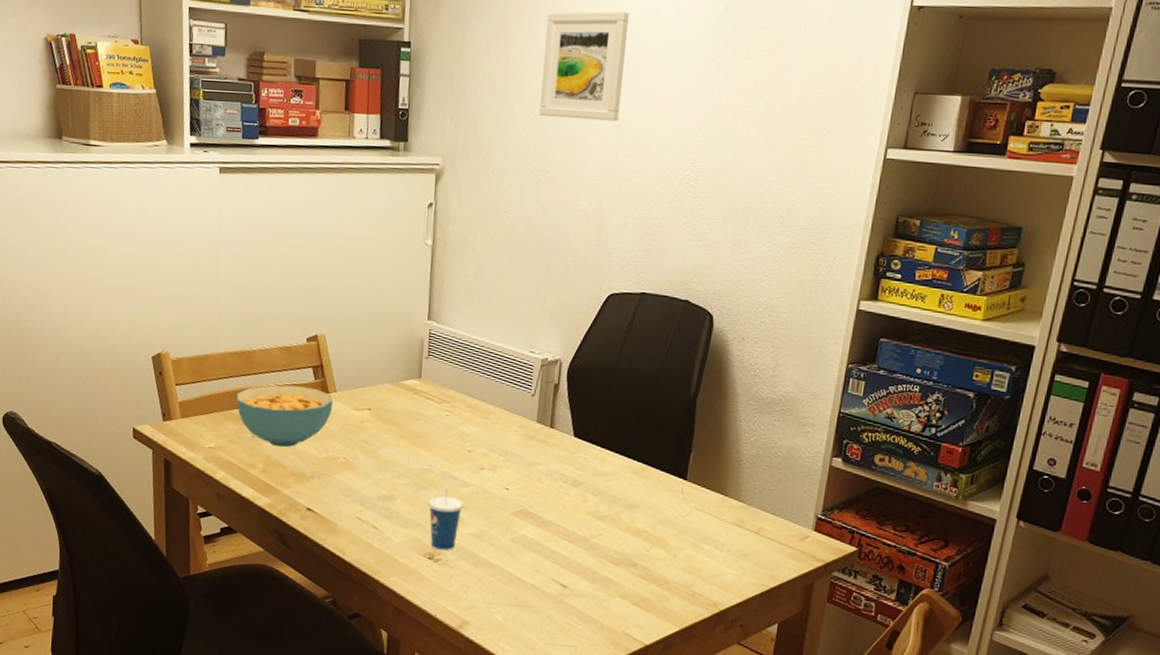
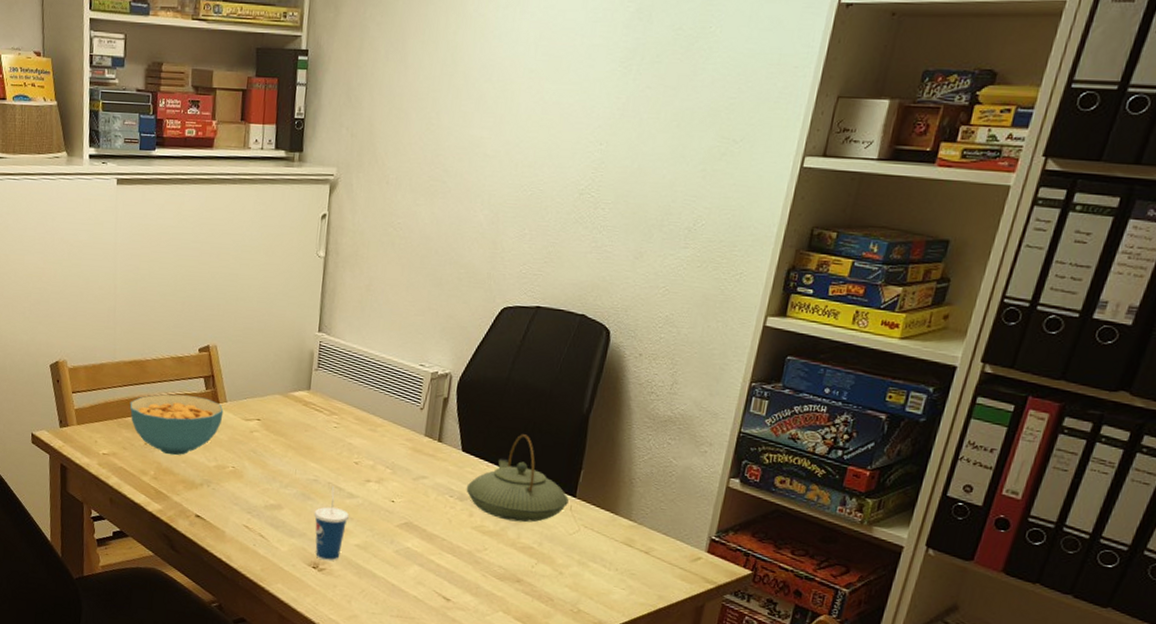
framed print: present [539,11,630,122] -> none [437,14,535,130]
teapot: none [579,418,680,507] -> present [466,434,569,523]

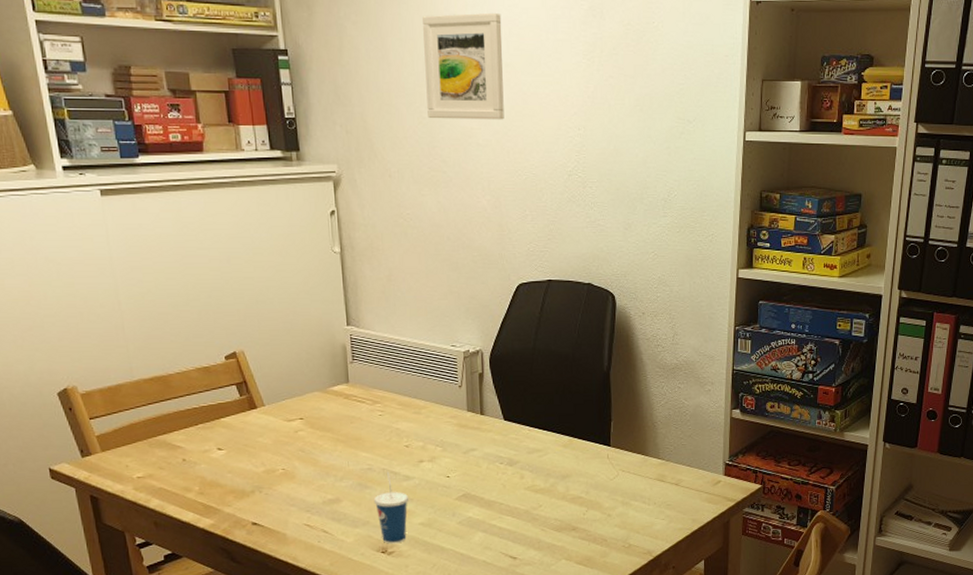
cereal bowl: present [129,394,224,456] -> none [158,404,263,468]
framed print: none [437,14,535,130] -> present [423,12,504,120]
teapot: present [466,434,569,523] -> none [513,397,605,477]

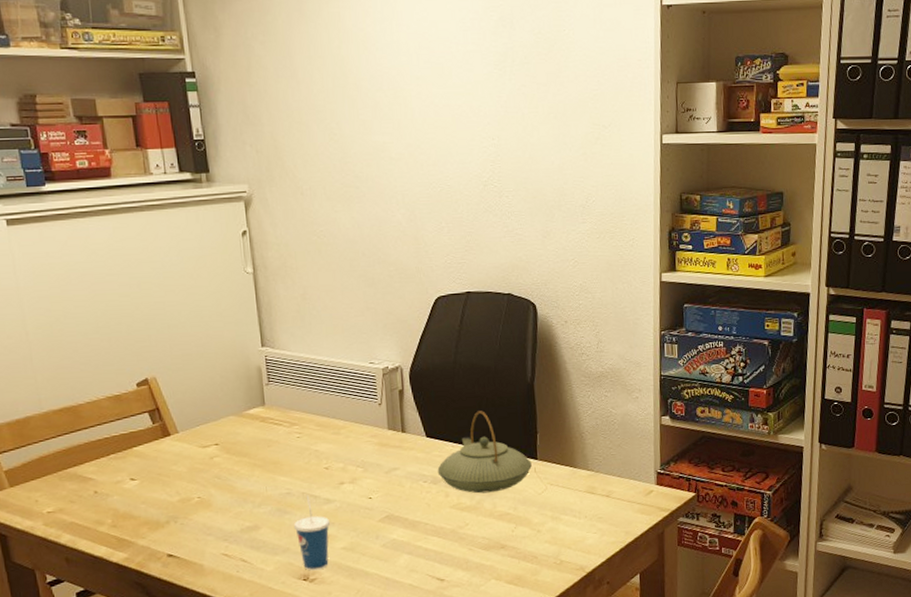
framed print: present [423,12,504,120] -> none [331,27,417,135]
teapot: none [513,397,605,477] -> present [437,411,532,494]

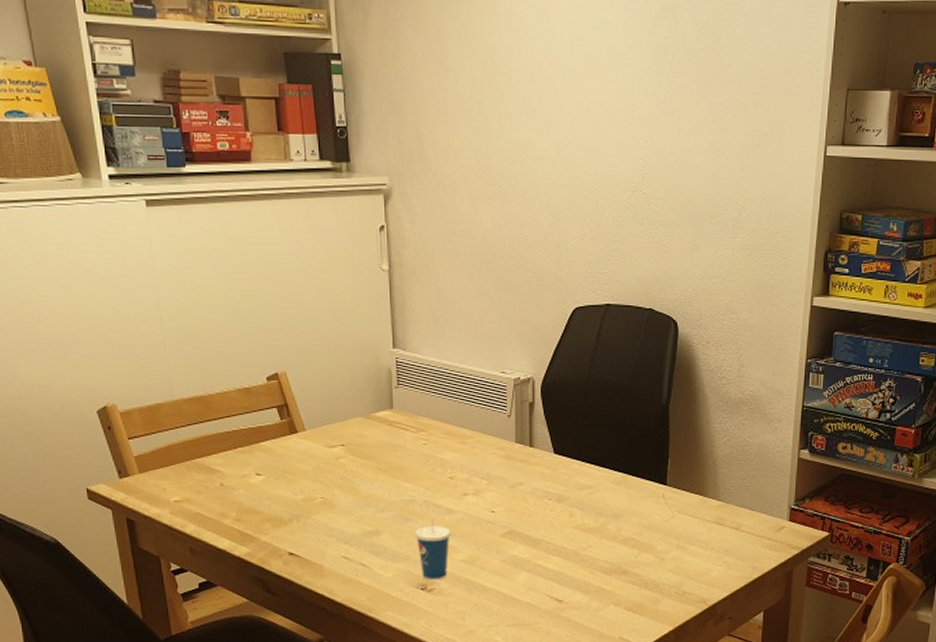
teapot: present [437,411,532,494] -> none [563,430,660,516]

